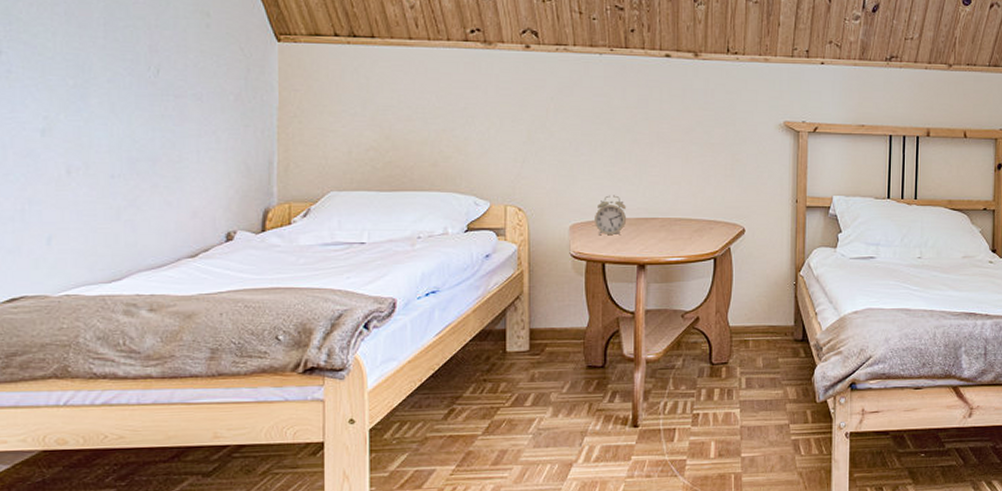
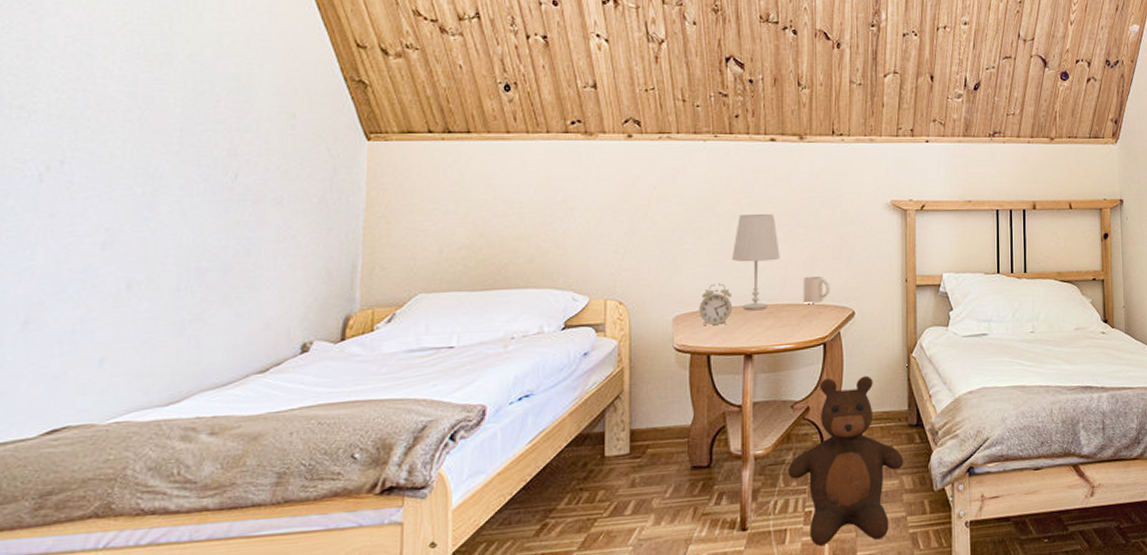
table lamp: none [626,128,673,223] -> present [731,213,780,311]
teddy bear: none [677,291,789,445] -> present [787,375,904,546]
mug: none [695,192,722,219] -> present [803,275,830,304]

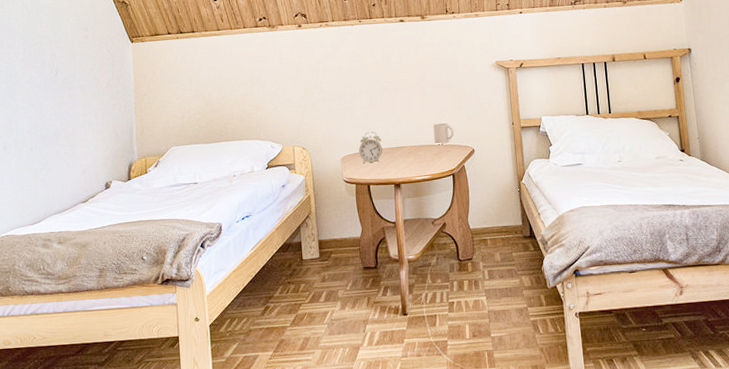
table lamp: present [731,213,780,311] -> none [379,77,414,152]
teddy bear: present [787,375,904,546] -> none [433,198,522,328]

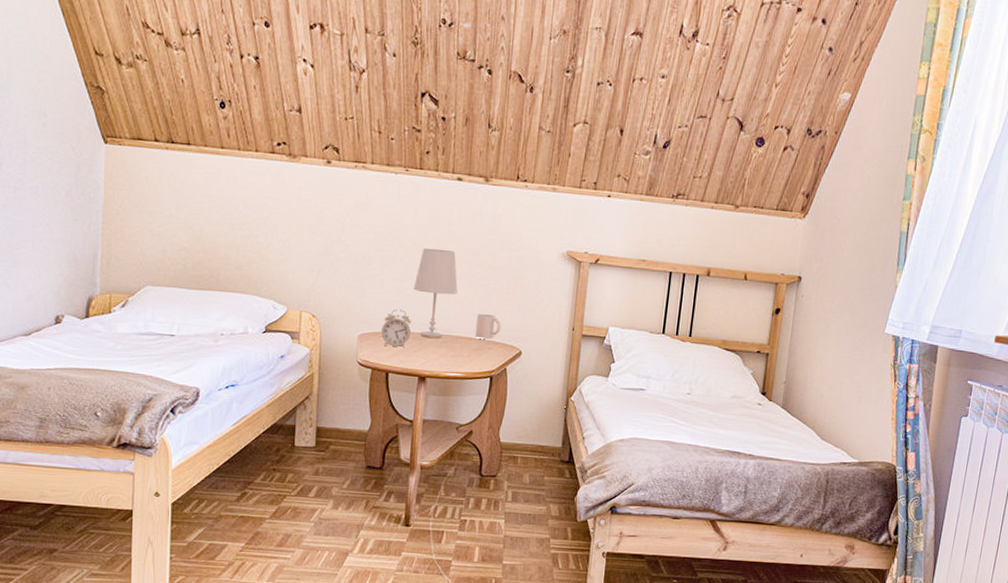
table lamp: none [379,77,414,152] -> present [413,247,458,339]

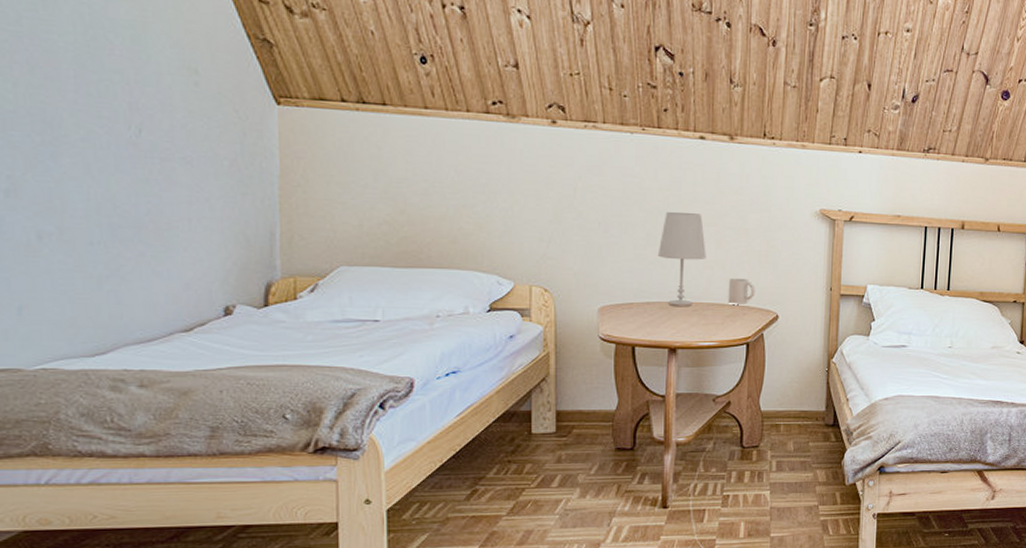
alarm clock: present [381,309,411,348] -> none [625,278,657,319]

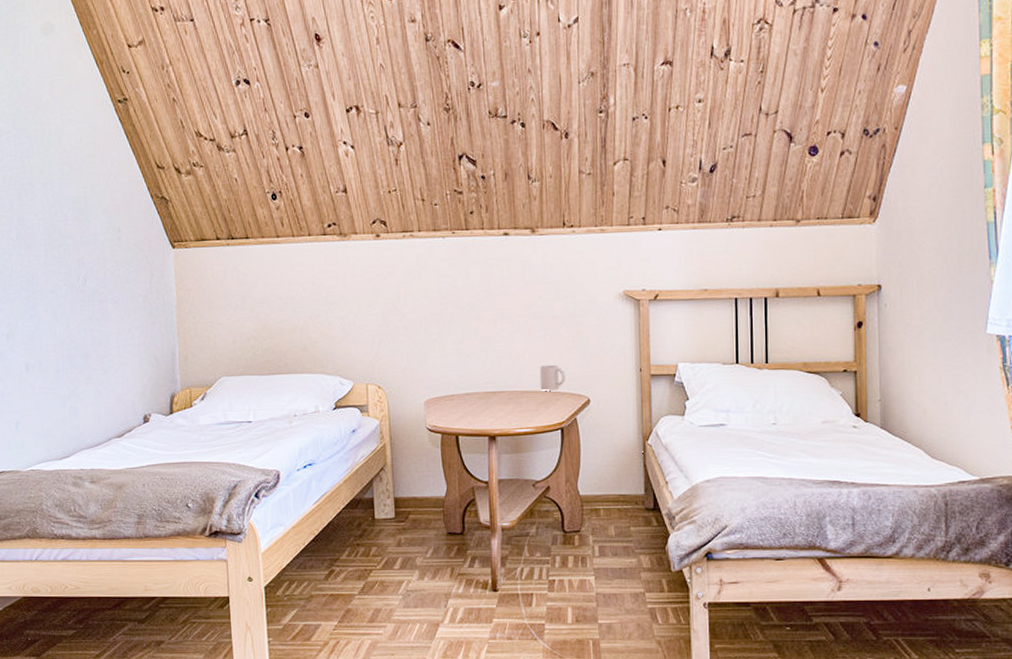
table lamp: present [657,211,706,308] -> none [473,305,517,397]

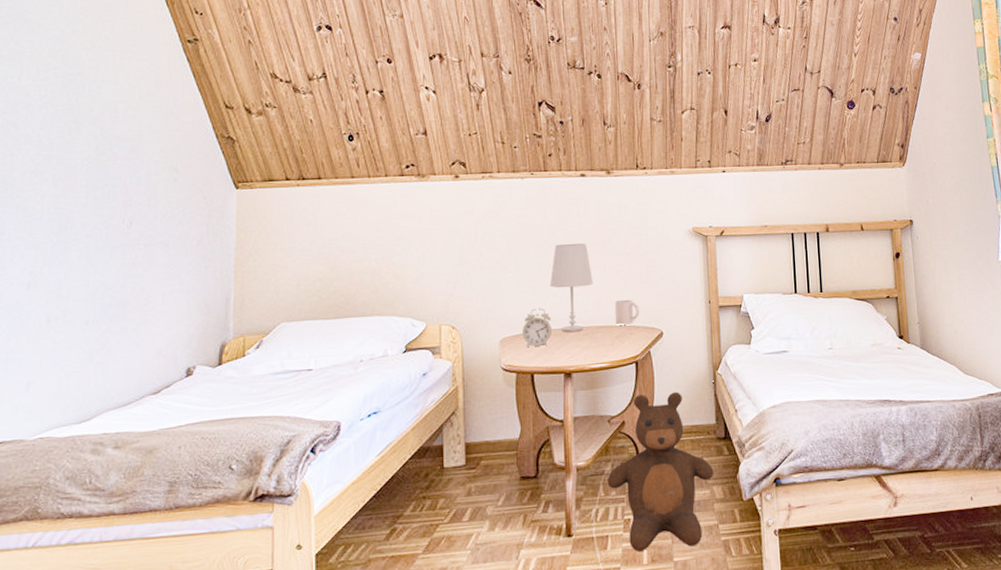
alarm clock: none [446,371,475,410] -> present [522,308,551,348]
table lamp: none [473,305,517,397] -> present [549,243,593,333]
teddy bear: none [532,460,642,611] -> present [607,391,714,552]

